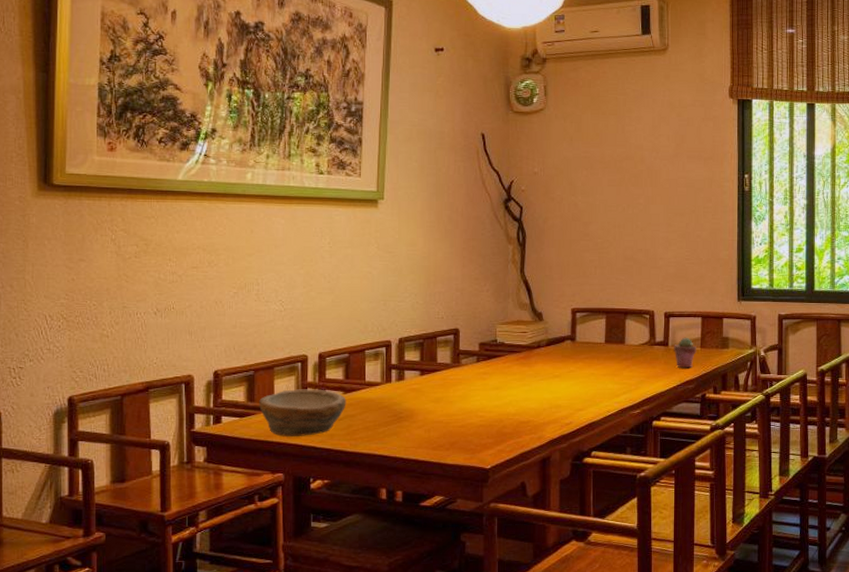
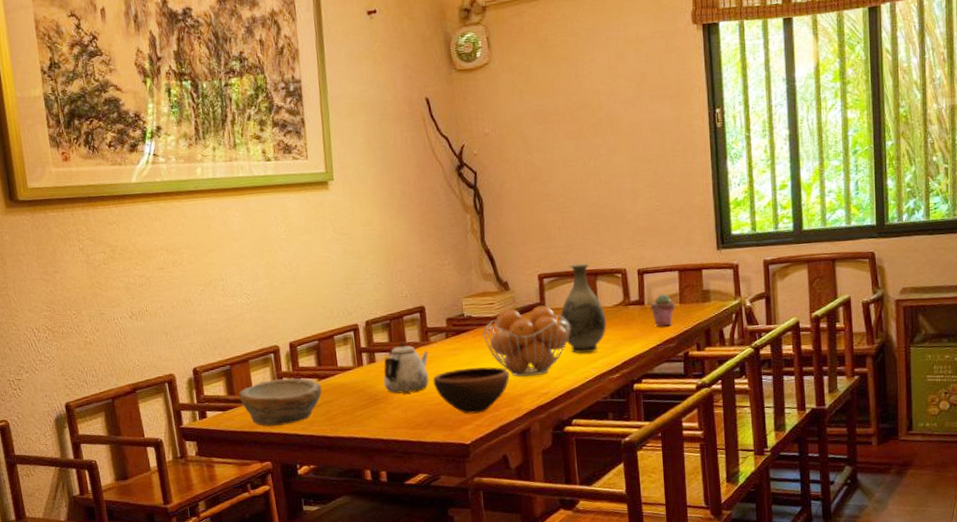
teapot: none [410,363,458,414] -> present [383,342,429,394]
bowl: none [459,392,535,439] -> present [433,367,510,414]
fruit basket: none [513,338,598,406] -> present [483,305,571,377]
vase: none [587,302,632,388] -> present [559,263,607,353]

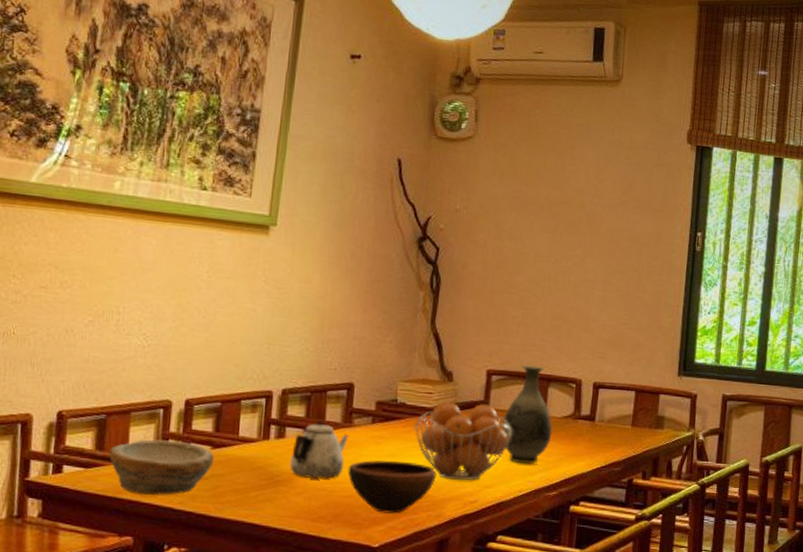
potted succulent: present [650,294,675,327] -> none [600,413,627,449]

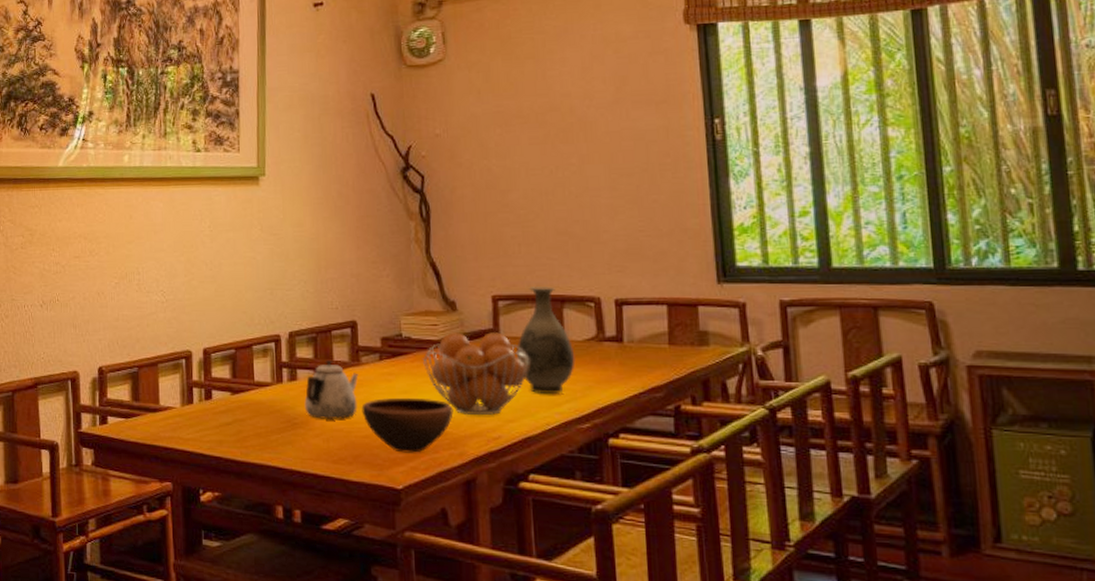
bowl: present [109,439,215,495] -> none [144,388,235,442]

